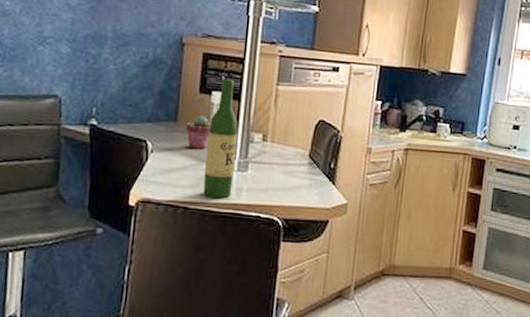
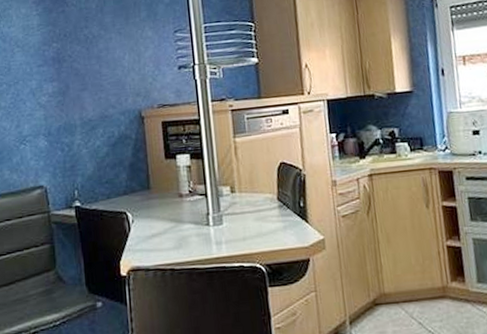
potted succulent: present [186,115,211,149] -> none [159,179,182,212]
wine bottle: present [203,79,238,199] -> none [179,141,212,256]

